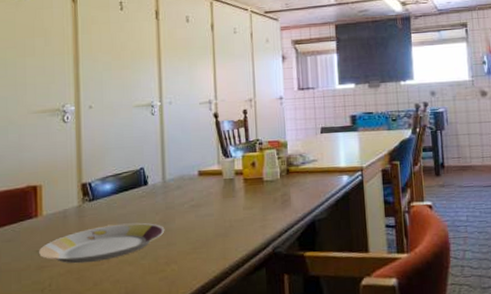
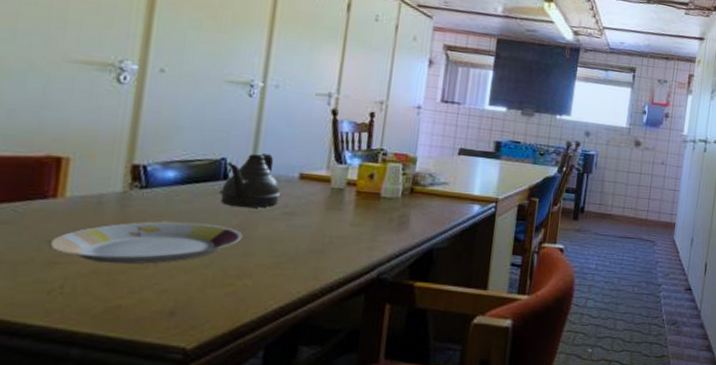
teapot: none [143,159,188,206] -> present [219,153,282,208]

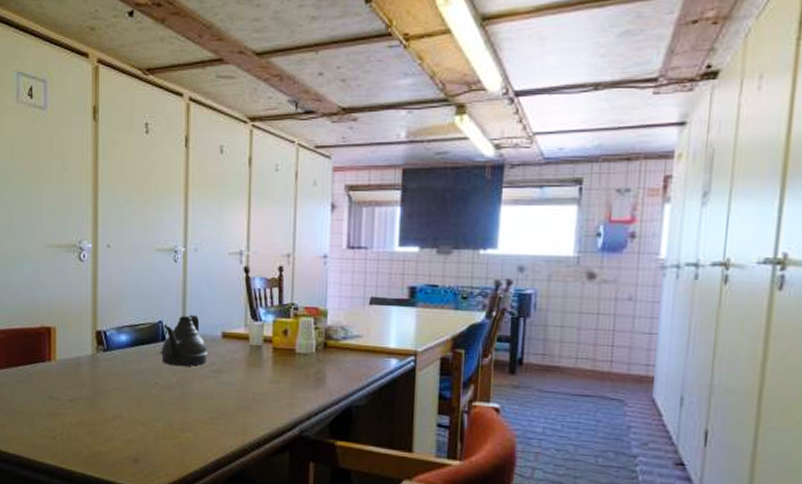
plate: present [49,222,243,265] -> none [50,380,182,417]

